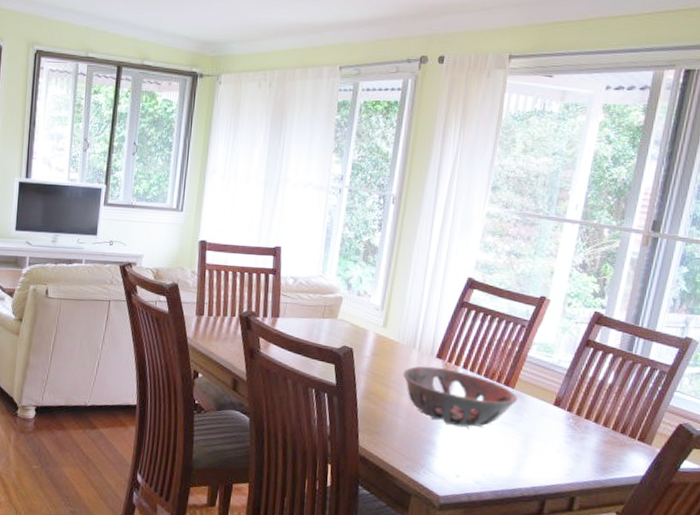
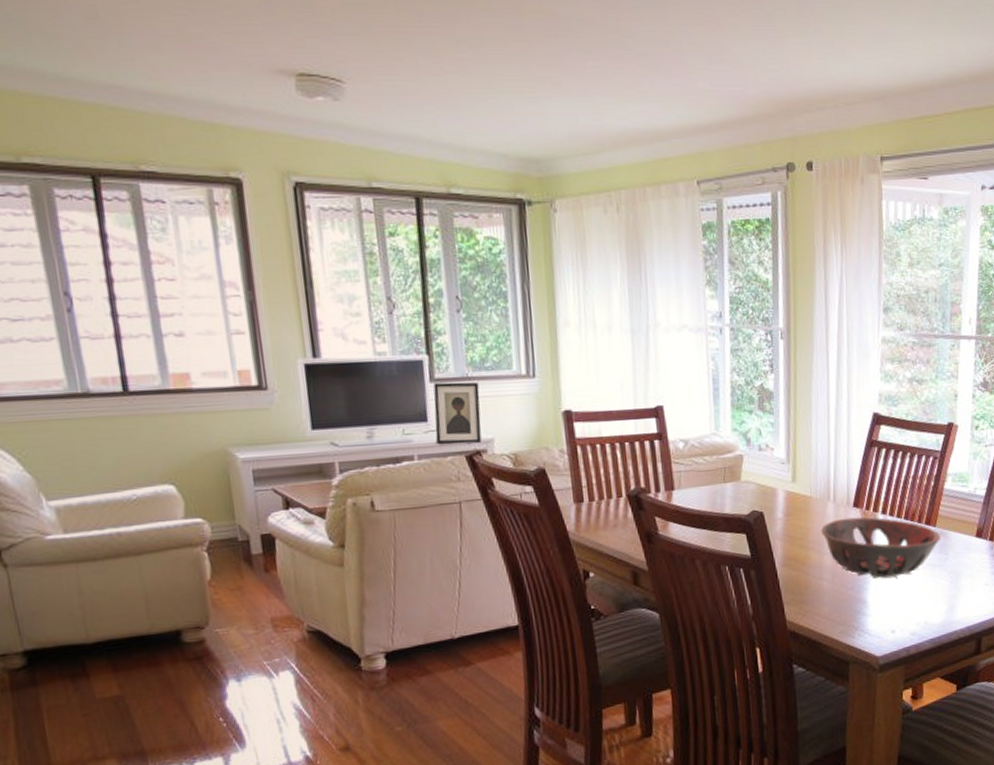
picture frame: none [101,207,139,258] -> present [433,382,482,445]

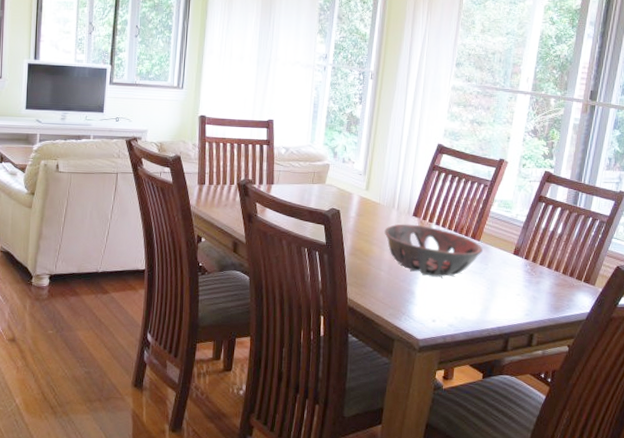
picture frame: present [433,382,482,445] -> none [107,86,143,133]

